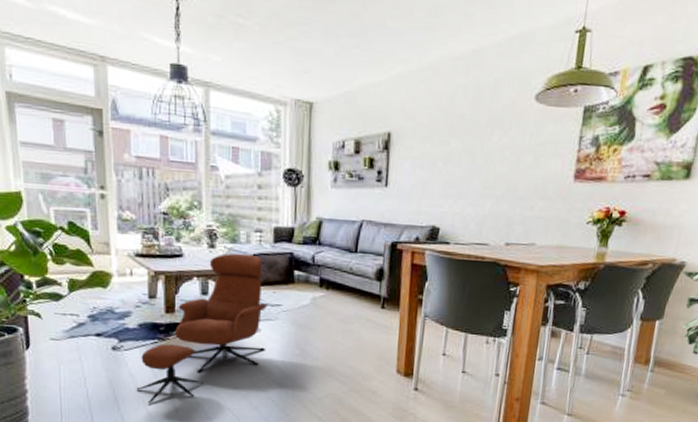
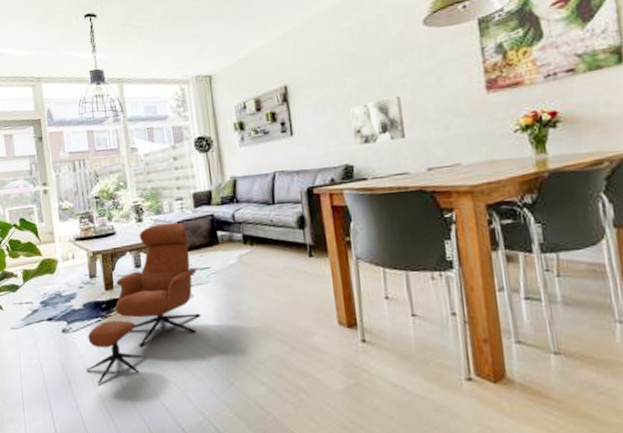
wall art: none [444,167,497,211] -> present [350,96,406,146]

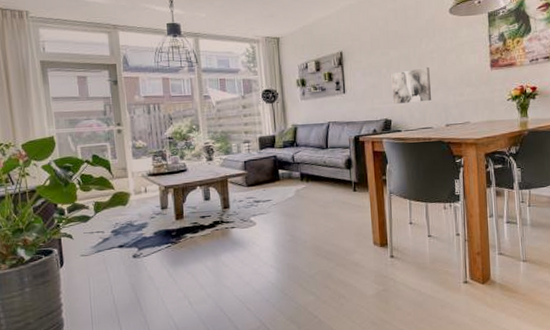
armchair: present [86,222,200,384] -> none [155,161,261,301]

